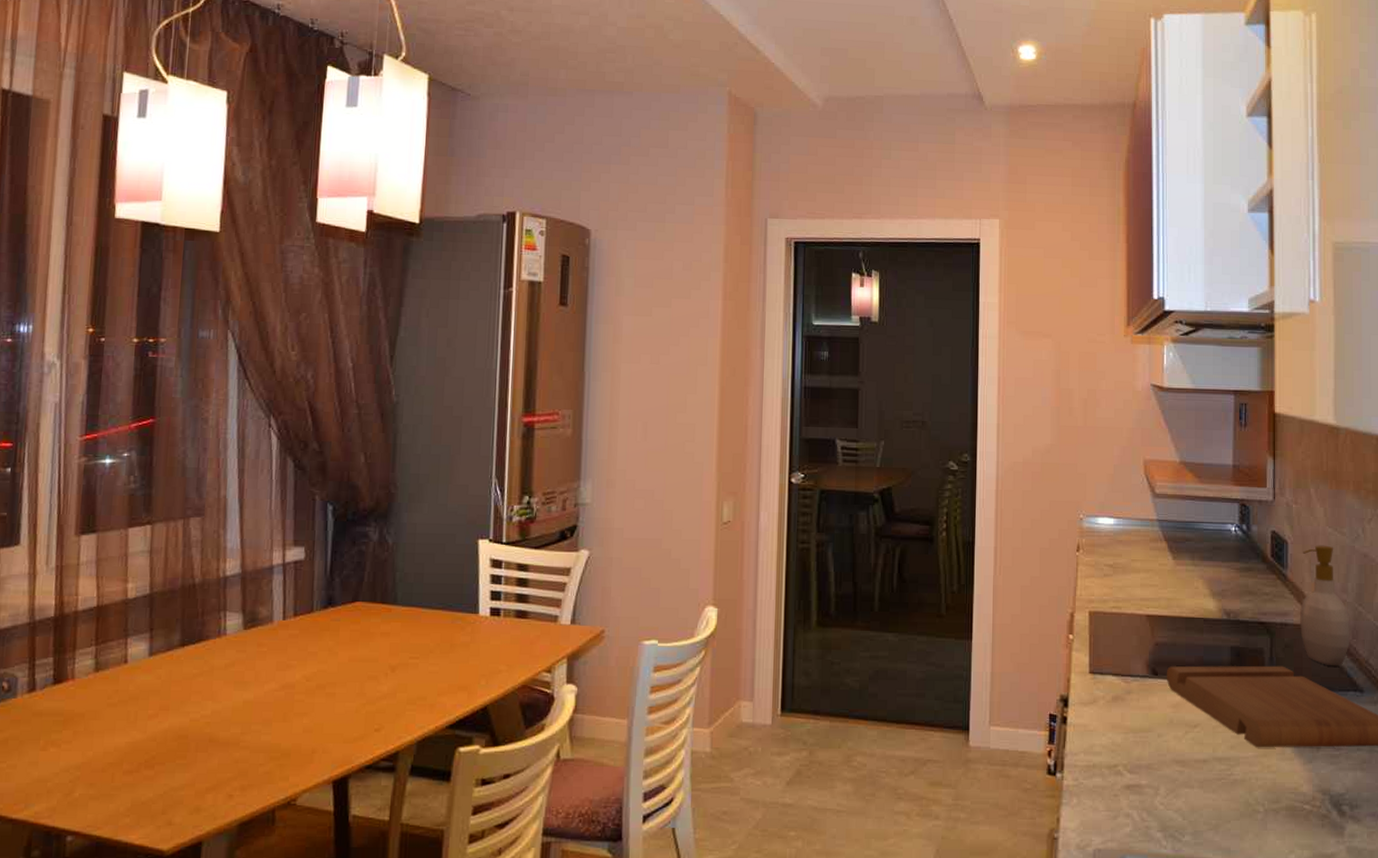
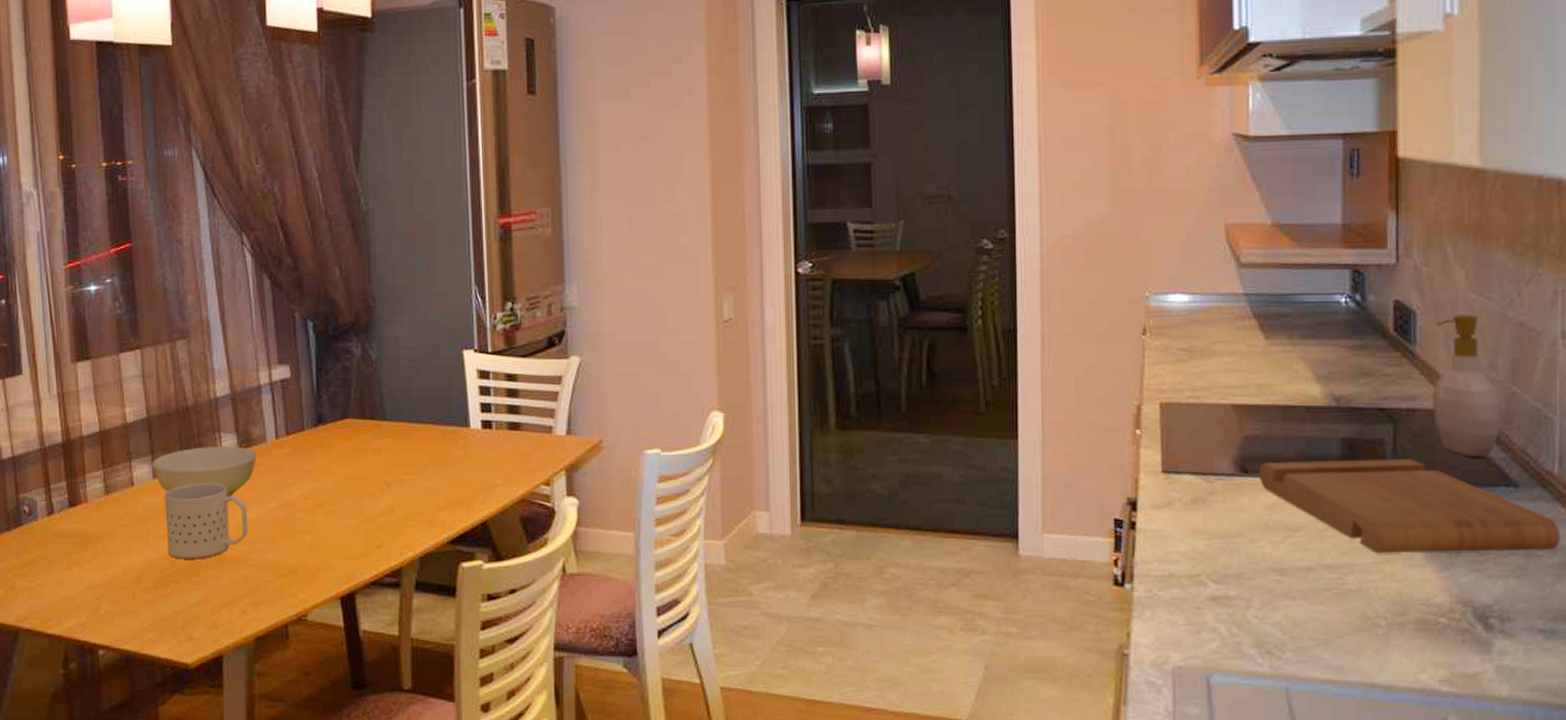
bowl: none [149,625,262,678] -> present [152,446,257,498]
mug: none [156,662,245,741] -> present [164,483,249,559]

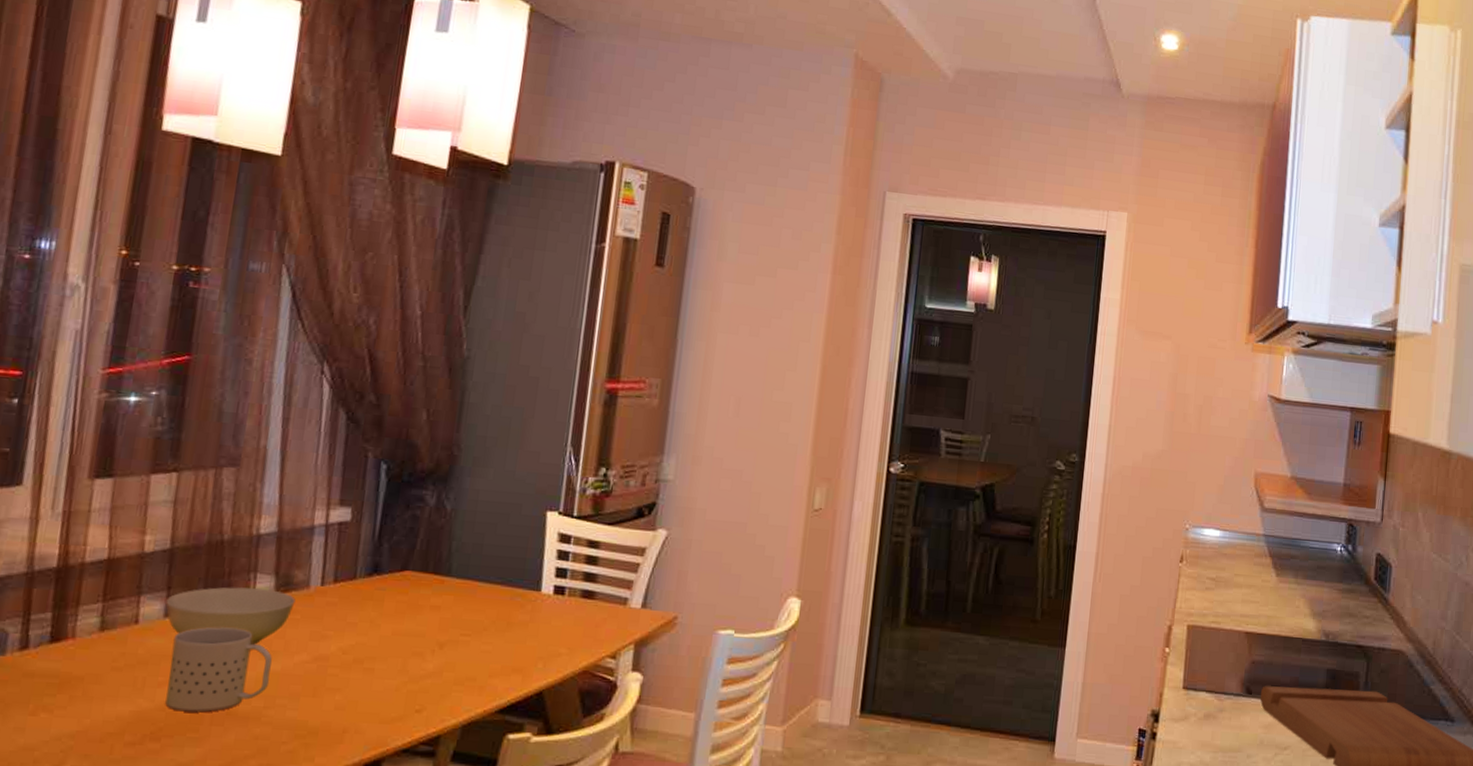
soap bottle: present [1433,314,1501,458] -> none [1397,570,1447,695]

